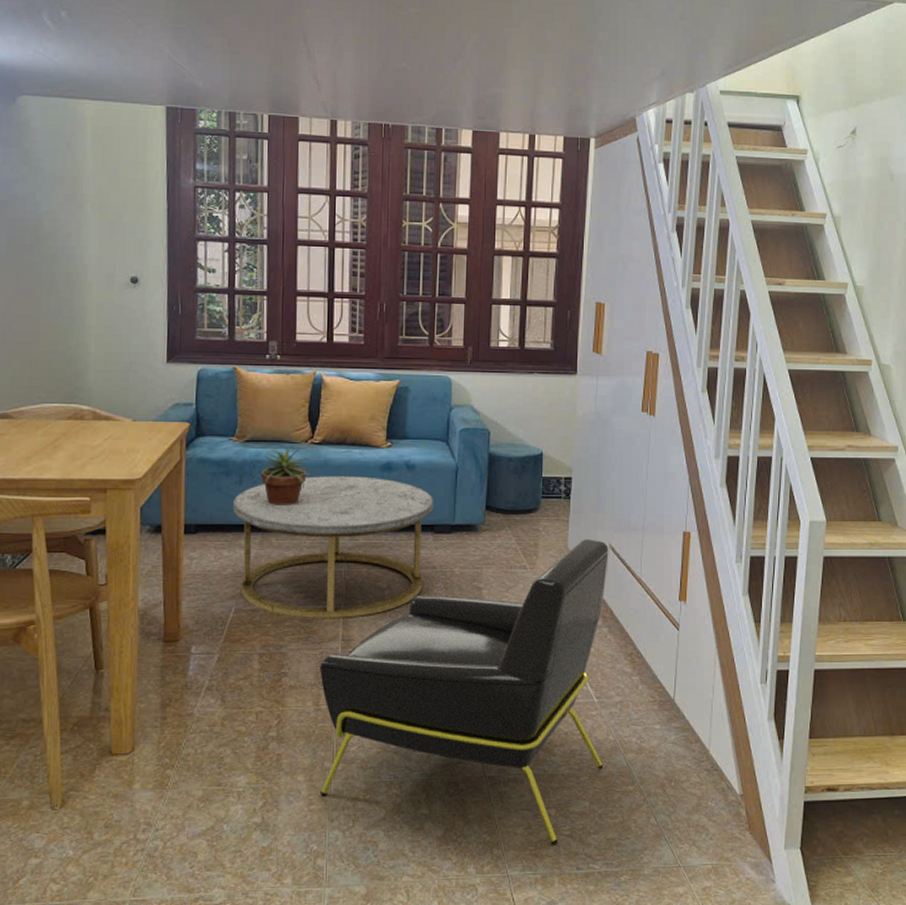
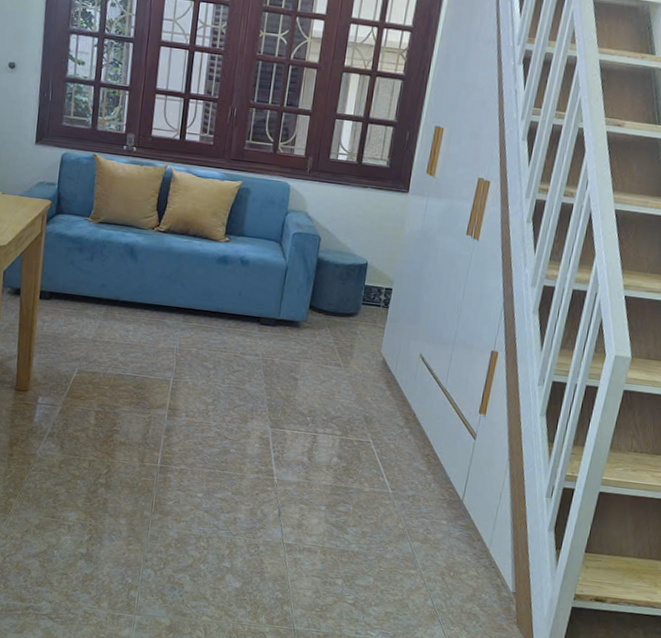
coffee table: present [232,476,434,620] -> none [83,260,263,391]
potted plant: present [254,447,310,505] -> none [103,232,155,285]
armchair: present [320,539,609,845] -> none [138,346,419,610]

